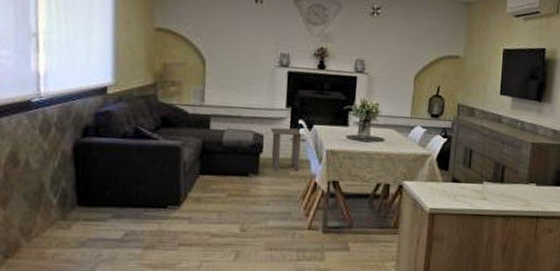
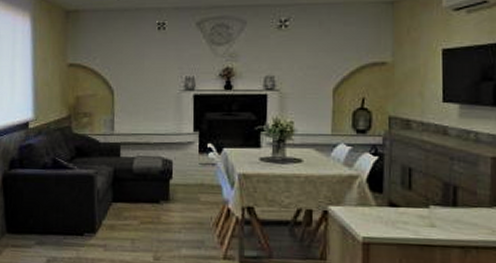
side table: present [270,127,302,171] -> none [179,153,212,197]

